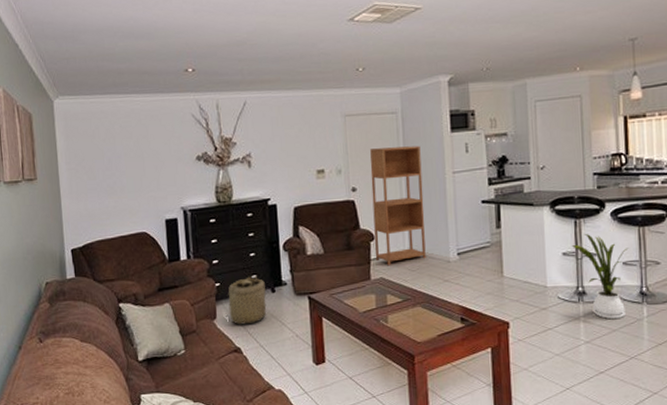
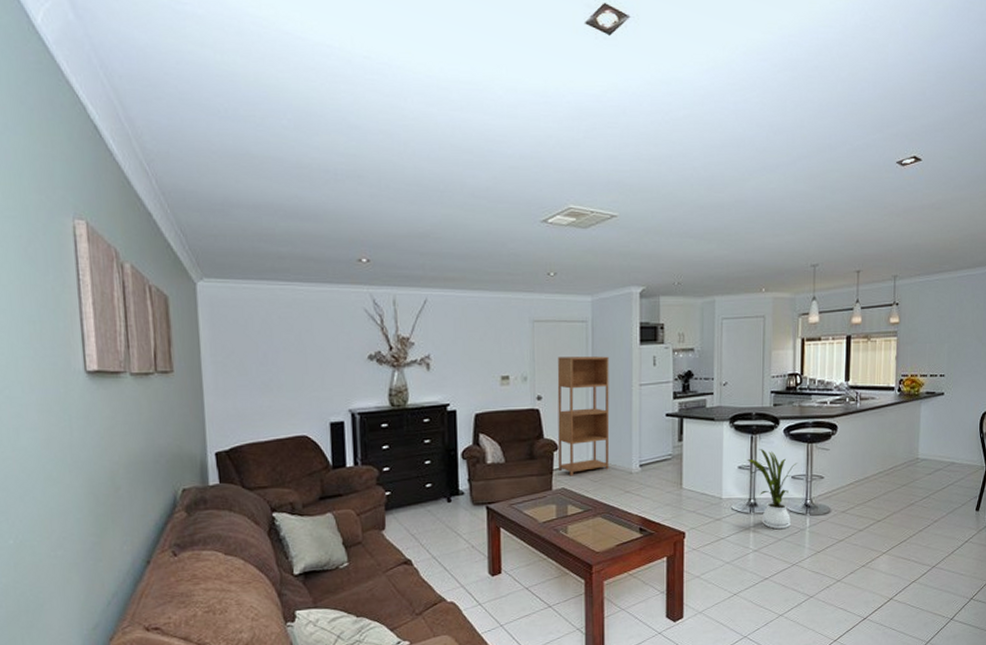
basket: present [226,275,267,325] -> none [397,484,441,536]

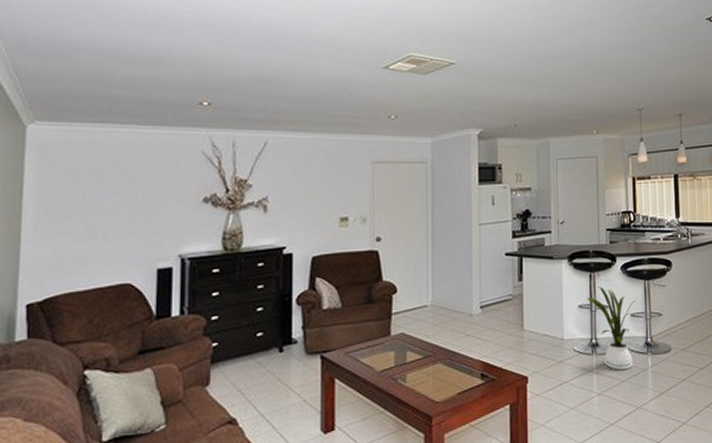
bookcase: present [557,356,610,477] -> none [396,196,450,321]

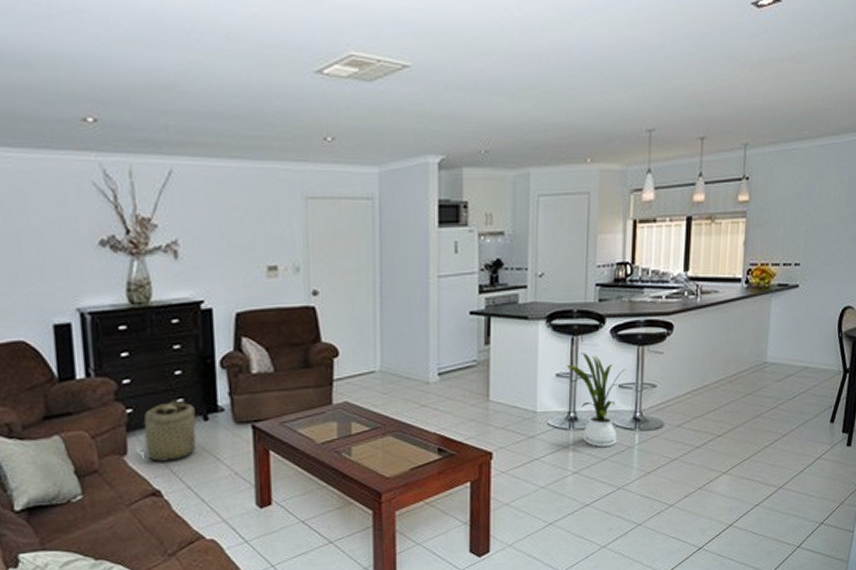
basket: none [224,332,272,392] -> present [142,398,197,462]

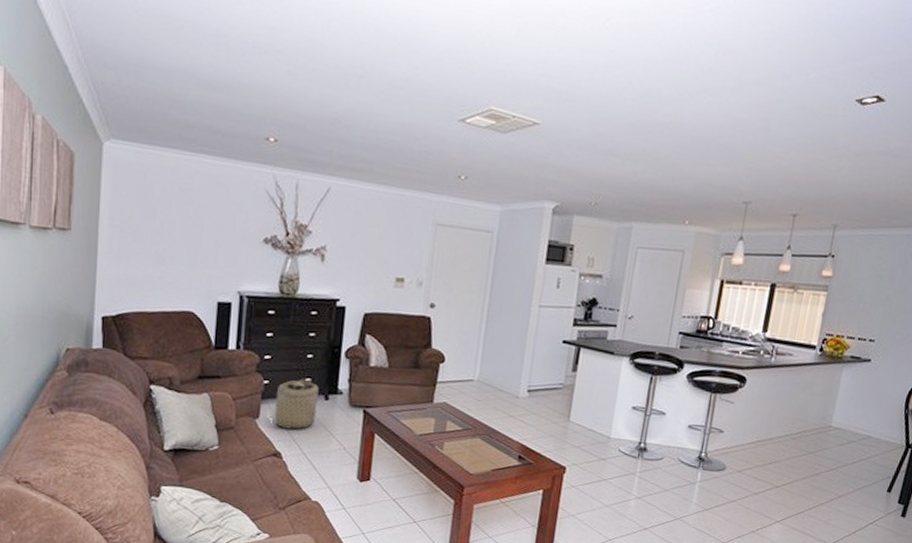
house plant: present [566,353,626,448] -> none [642,392,697,480]

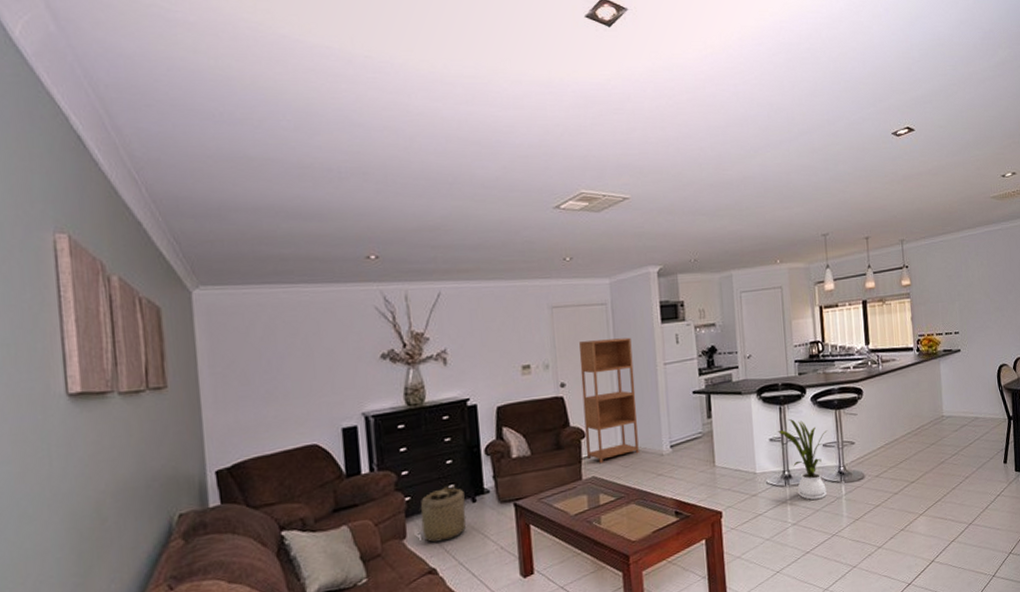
bookcase: none [441,265,511,392] -> present [579,337,639,464]
house plant: none [642,392,697,480] -> present [777,419,828,500]

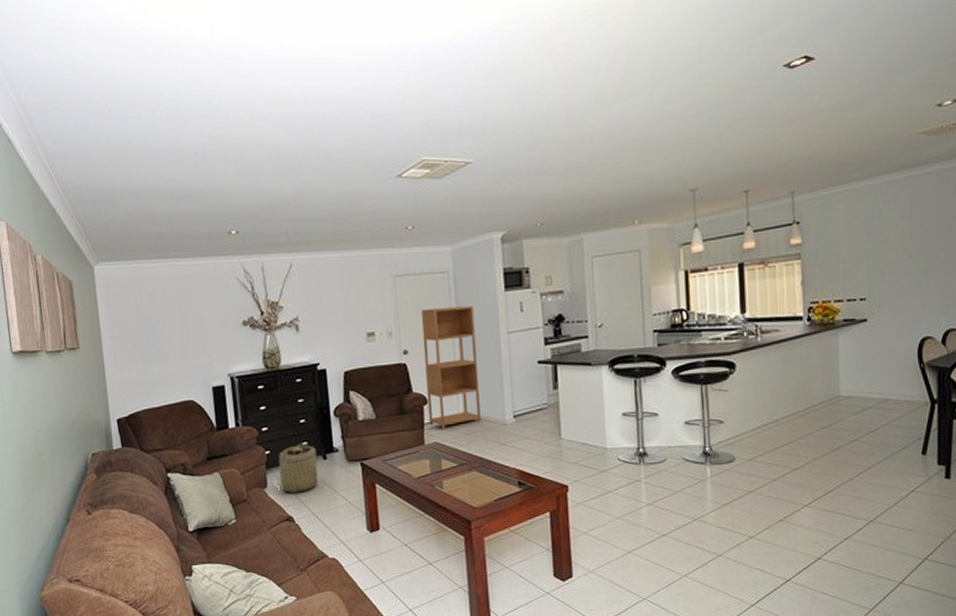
house plant: present [777,419,828,500] -> none [631,393,691,481]

